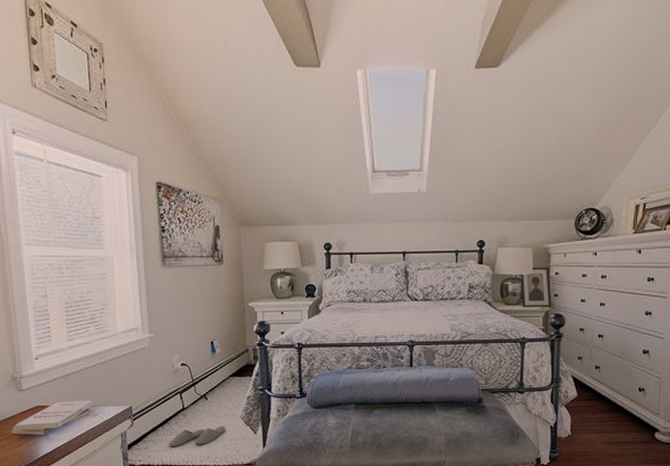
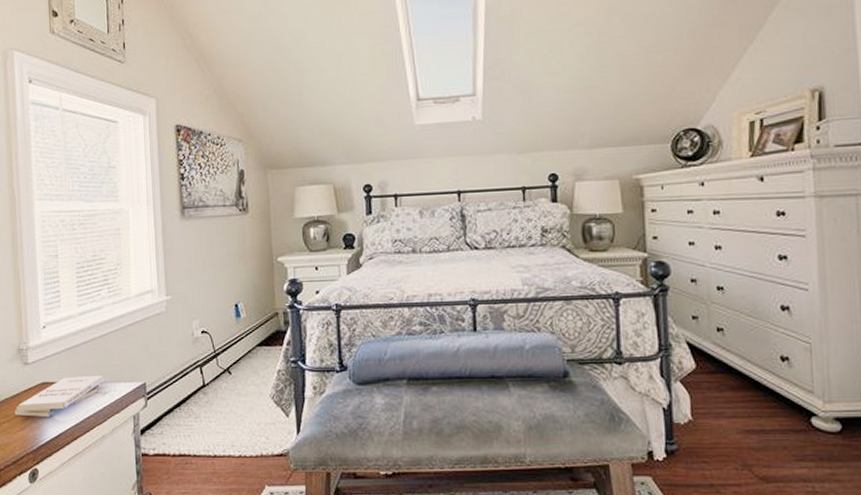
slippers: present [168,426,225,447] -> none [187,406,252,433]
picture frame: present [520,267,552,308] -> none [606,203,651,255]

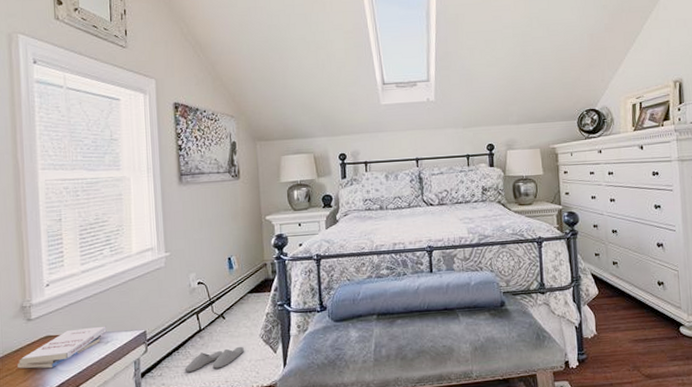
slippers: none [187,406,252,433] -> present [184,346,244,373]

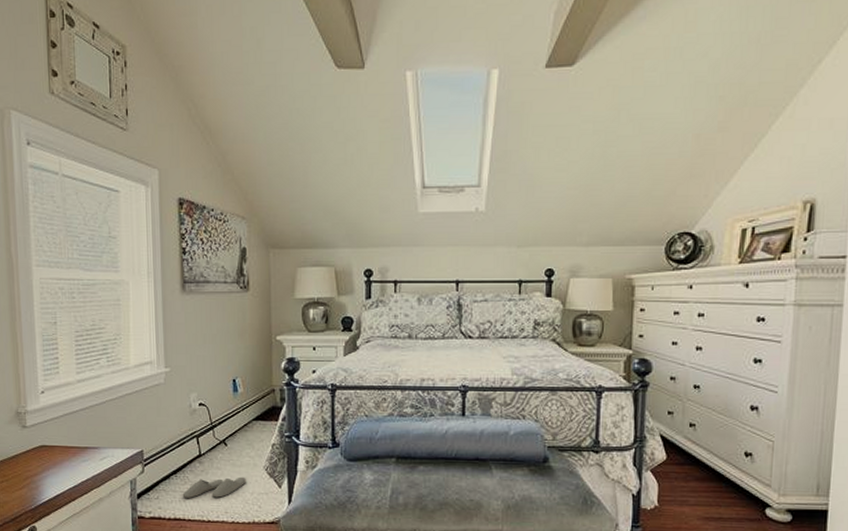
books: present [18,326,107,369] -> none [13,440,103,479]

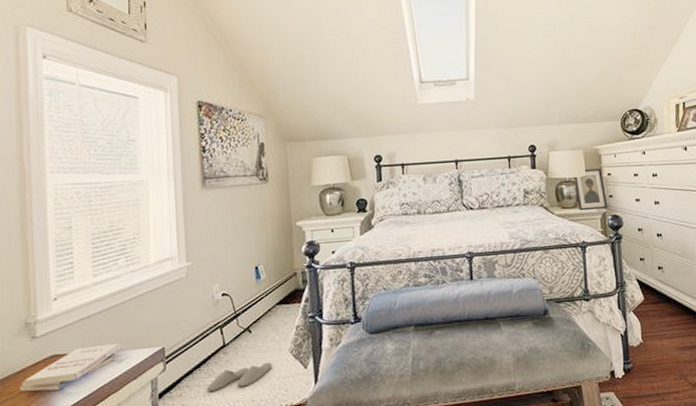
books: none [13,440,103,479] -> present [20,342,121,392]
picture frame: none [597,302,636,351] -> present [574,168,608,211]

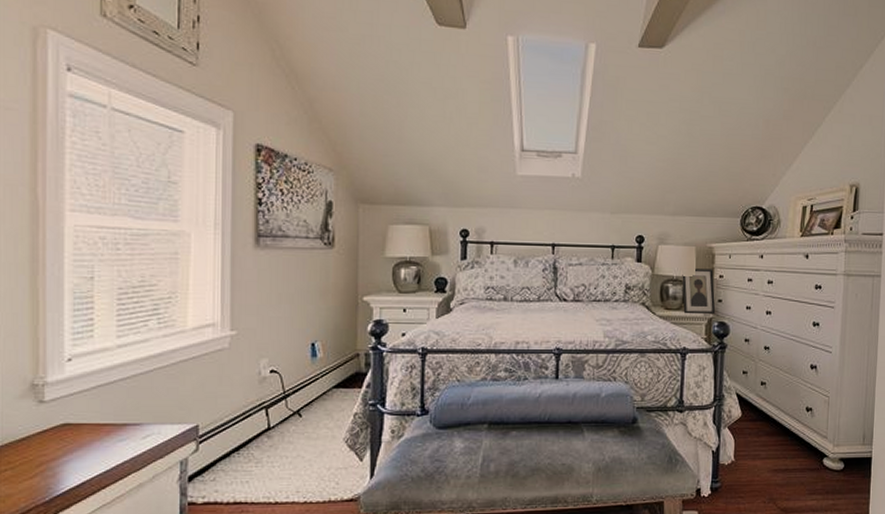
books: present [20,342,121,392] -> none [22,415,146,464]
slippers: present [206,362,272,392] -> none [245,450,322,479]

